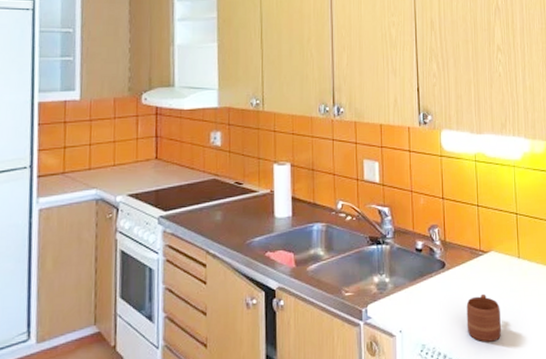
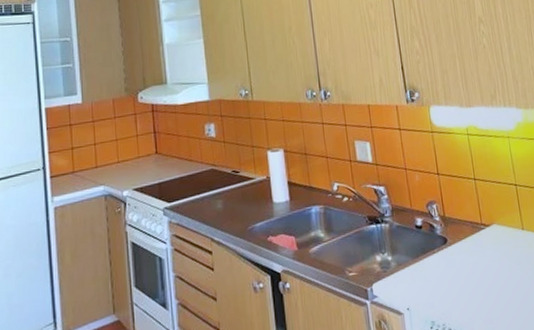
mug: present [466,294,501,342] -> none [472,268,512,317]

